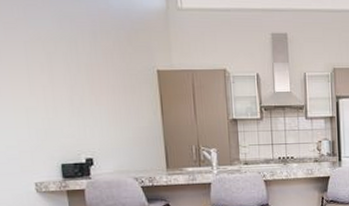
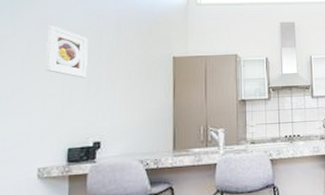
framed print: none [16,30,68,92] -> present [44,25,88,78]

